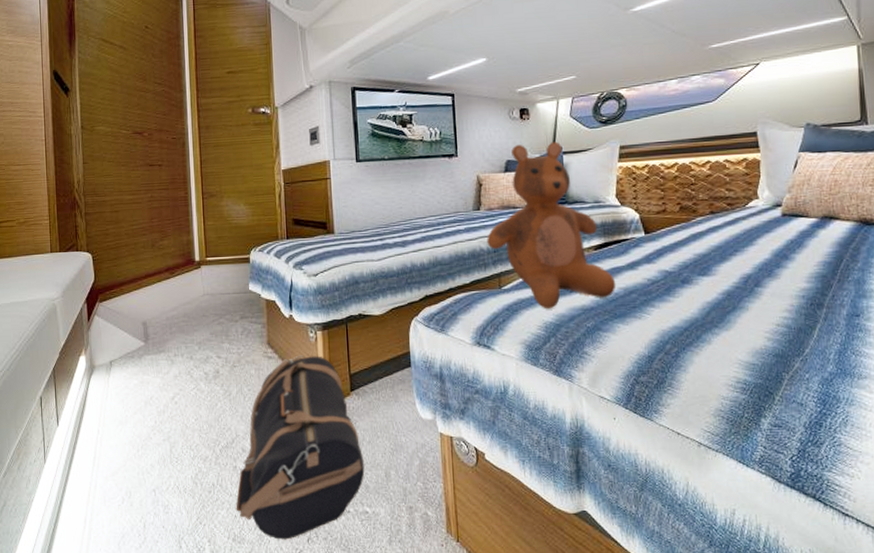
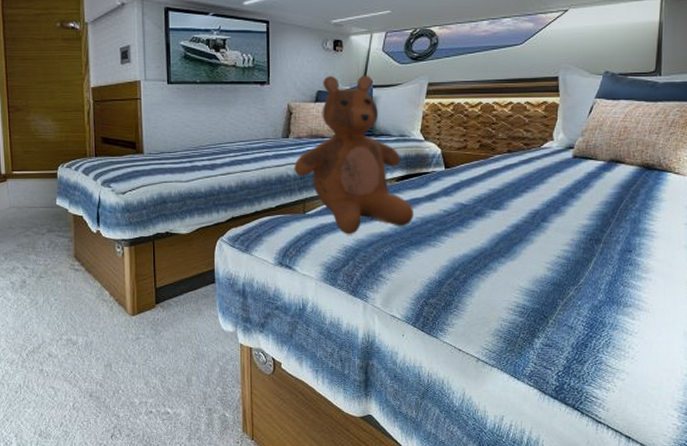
duffel bag: present [236,355,365,540] -> none [42,268,168,436]

